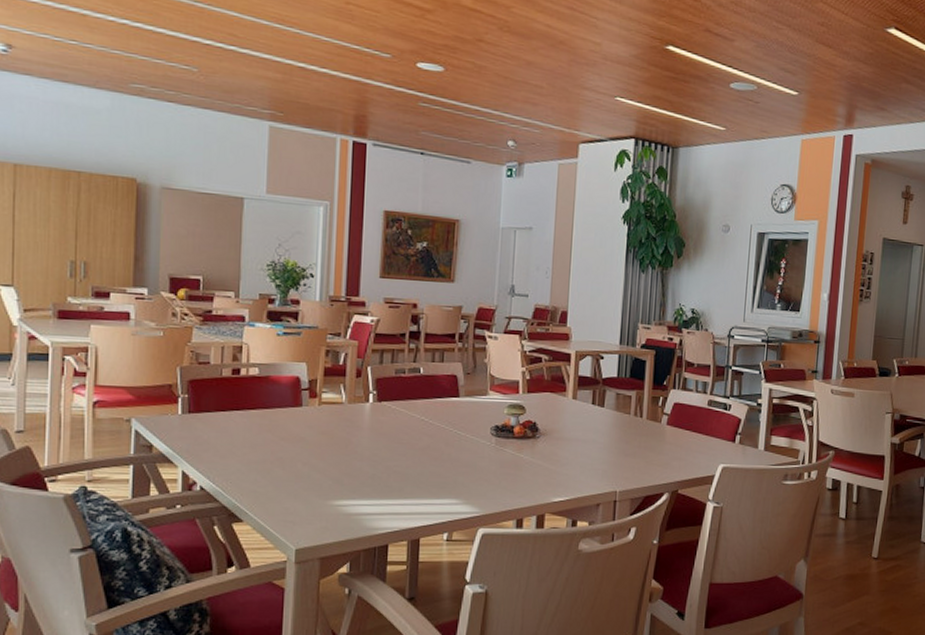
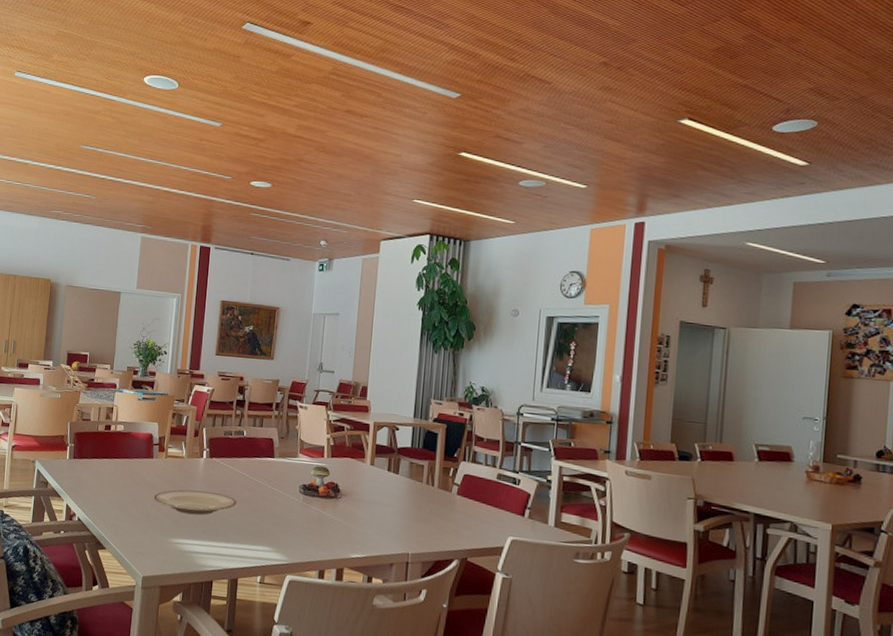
plate: none [305,441,415,471] -> present [153,489,237,515]

